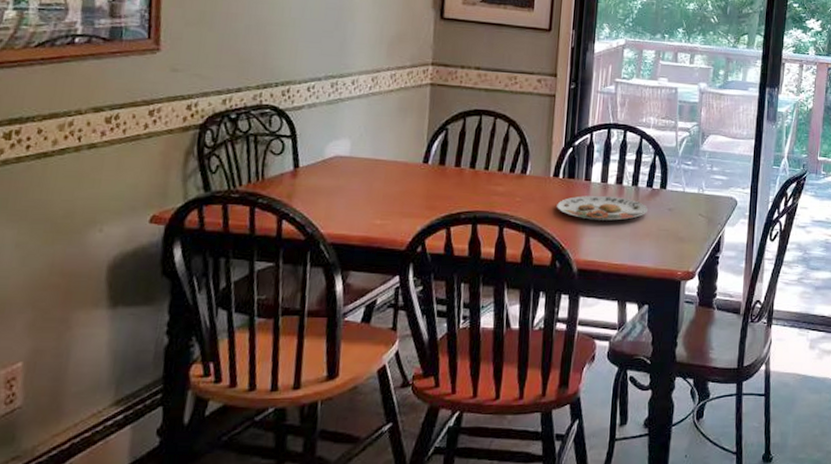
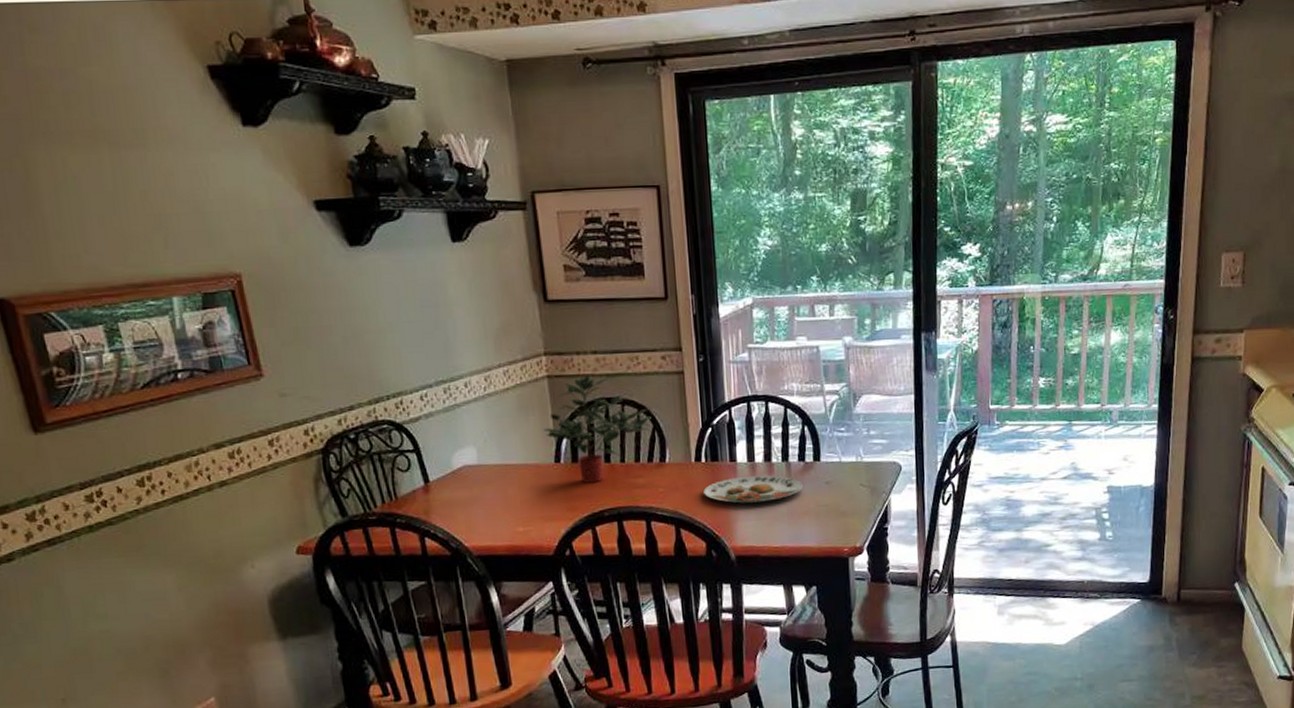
potted plant: none [418,87,520,185] -> present [543,375,652,483]

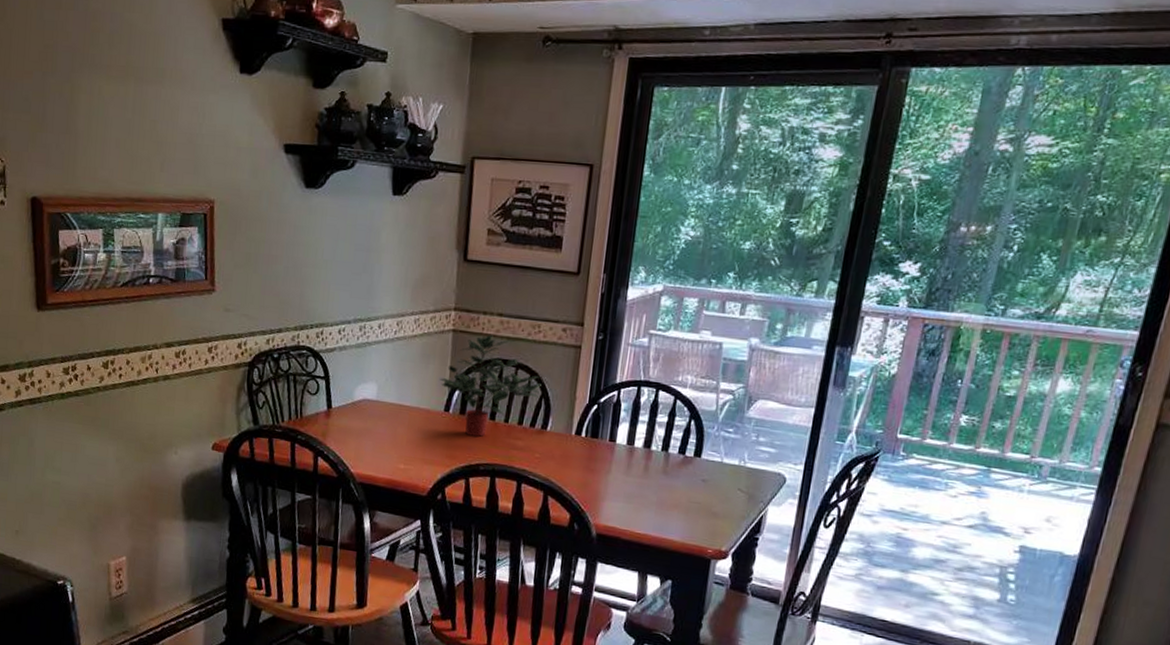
plate: present [703,475,803,503] -> none [577,457,678,488]

